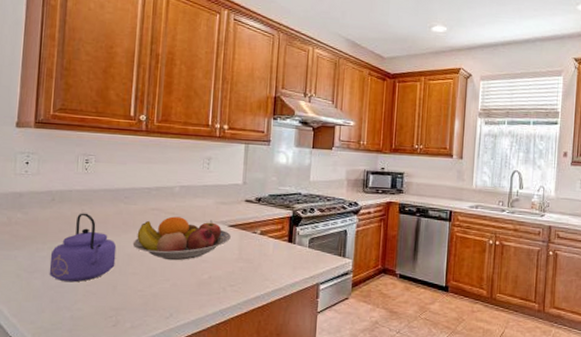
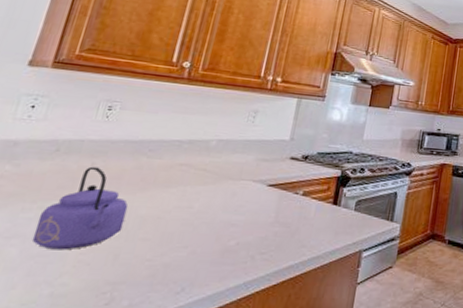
fruit bowl: present [132,216,231,261] -> none [149,173,269,224]

